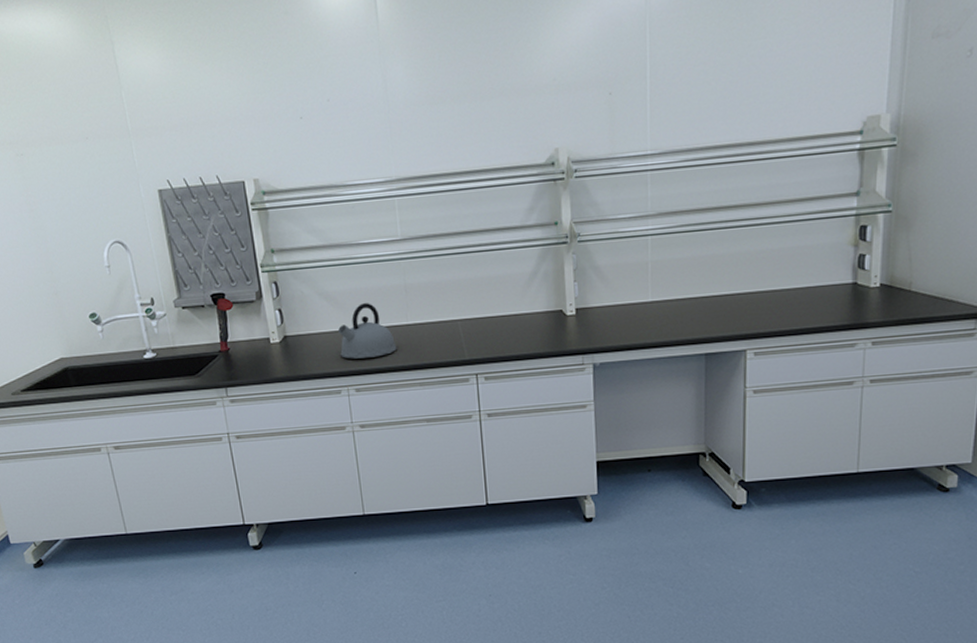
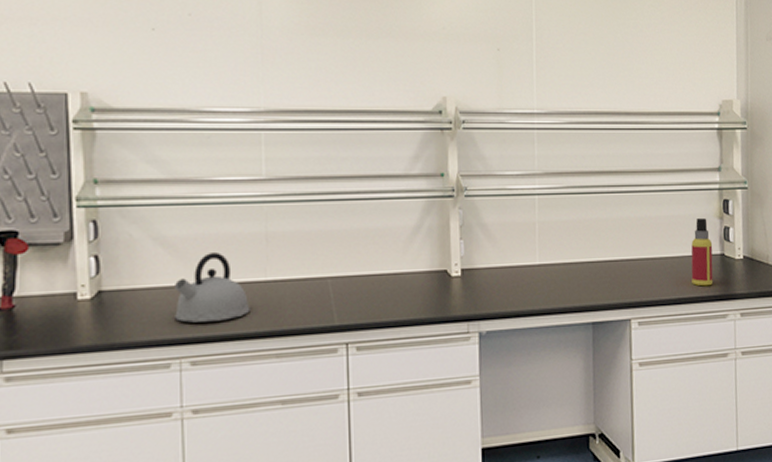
spray bottle: none [816,246,844,317] -> present [691,217,713,287]

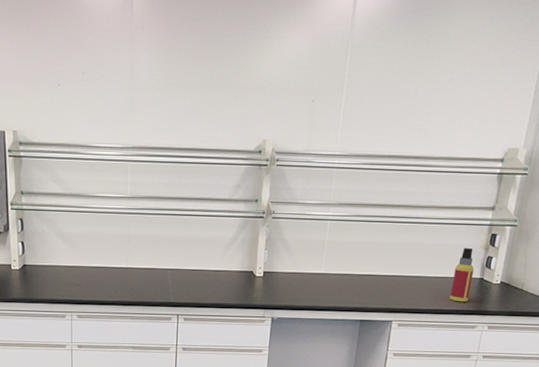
kettle: present [173,253,250,323] -> none [68,246,116,291]

